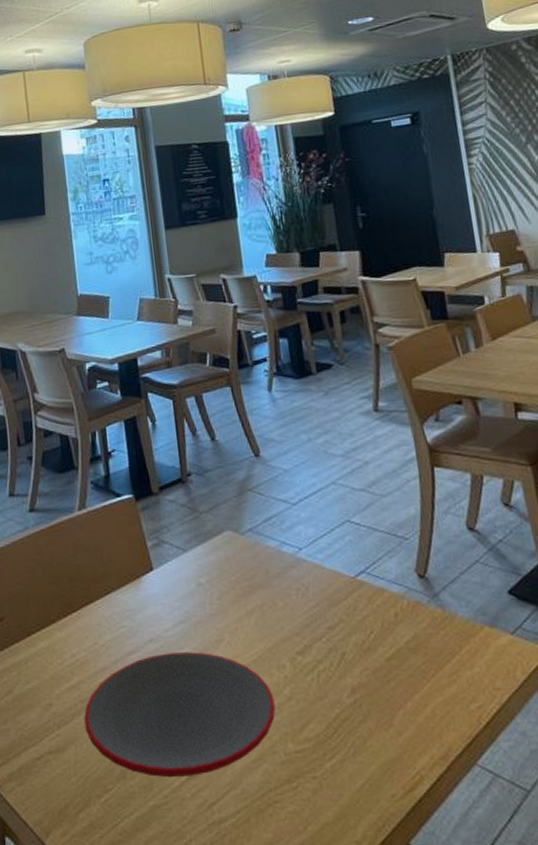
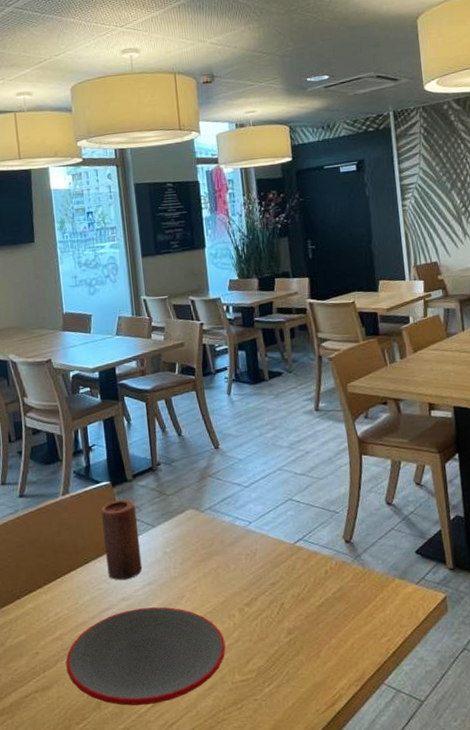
candle: none [123,516,173,617] -> present [101,499,143,581]

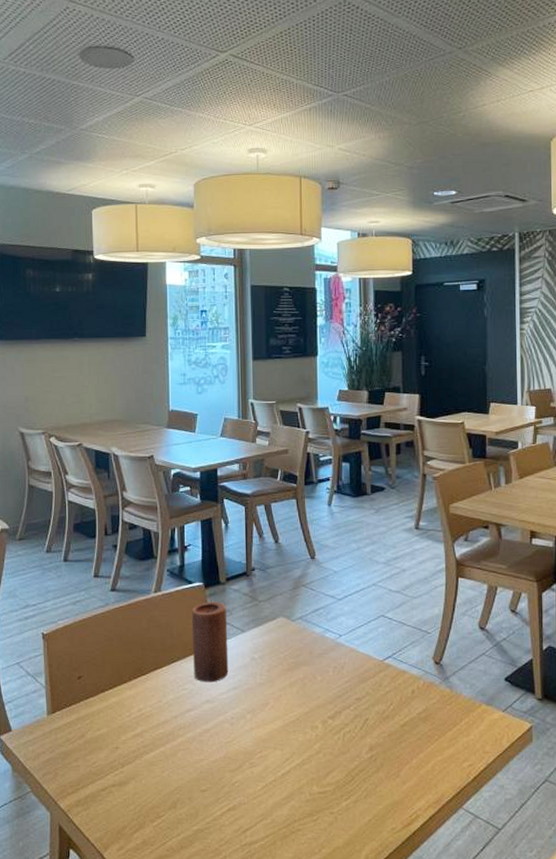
plate: present [66,607,226,706] -> none [145,712,306,809]

